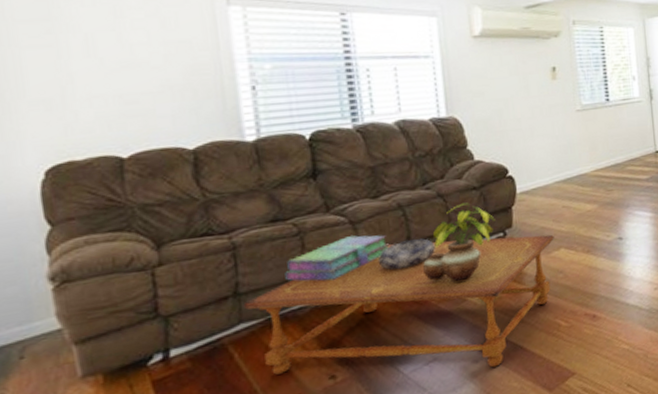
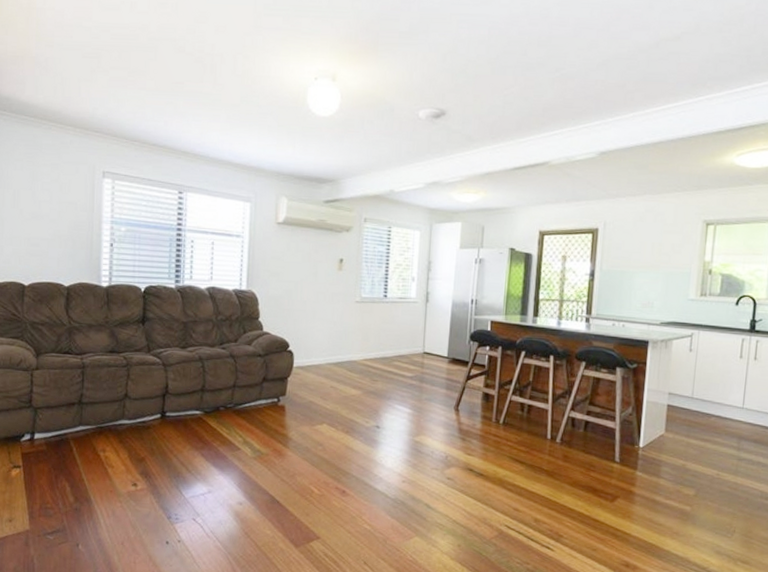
coffee table: present [243,234,554,375] -> none [83,389,319,513]
stack of books: present [285,235,390,281] -> none [113,375,189,408]
decorative bowl: present [379,238,435,270] -> none [179,387,222,411]
potted plant: present [423,202,496,283] -> none [211,366,273,434]

